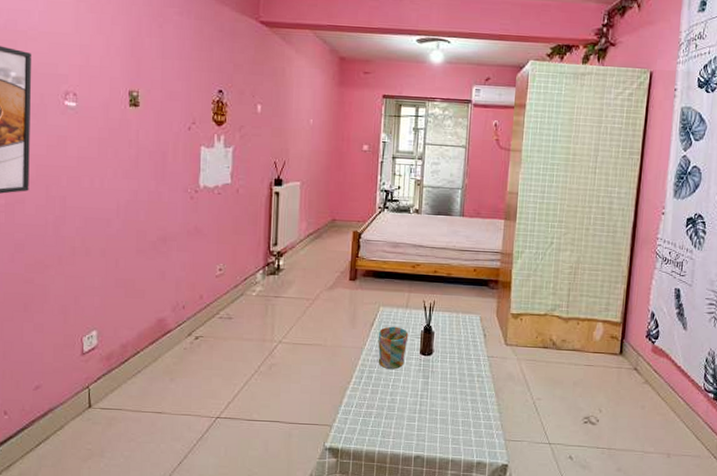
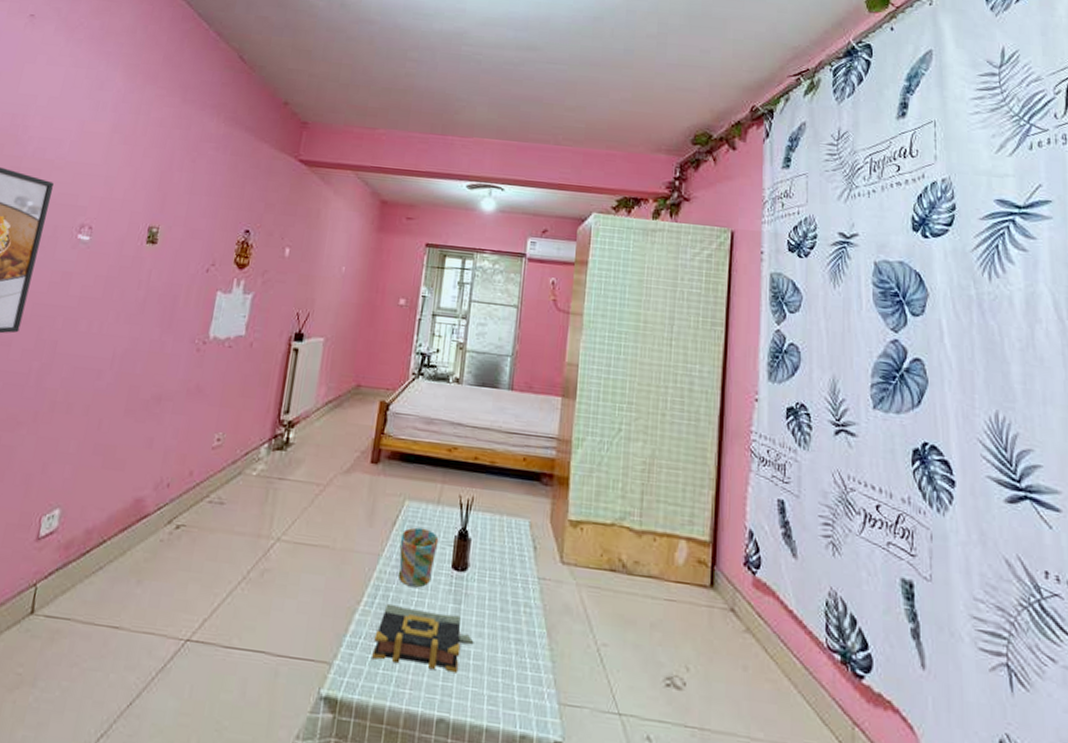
book: none [362,382,440,426] -> present [372,603,474,673]

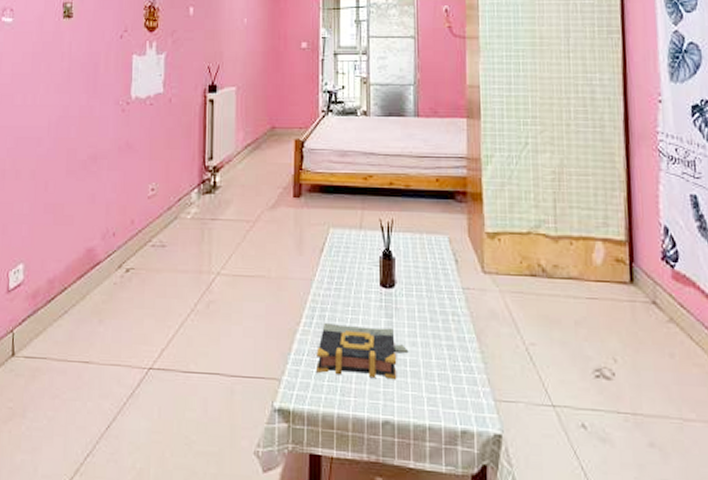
mug: present [398,527,439,588] -> none [329,252,365,306]

